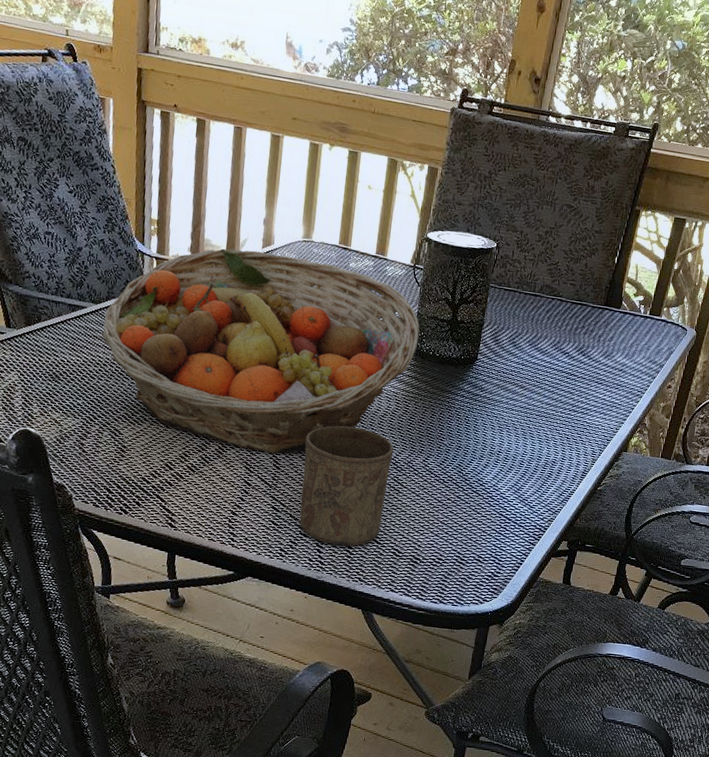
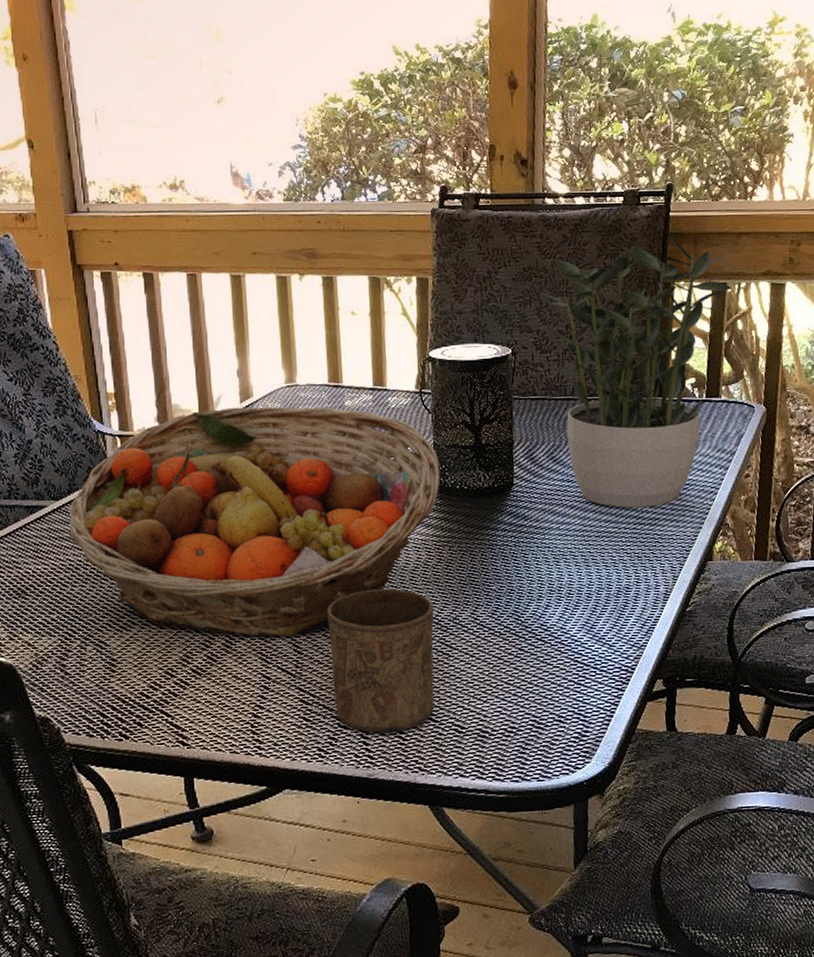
potted plant: none [527,168,692,399] -> present [540,234,732,508]

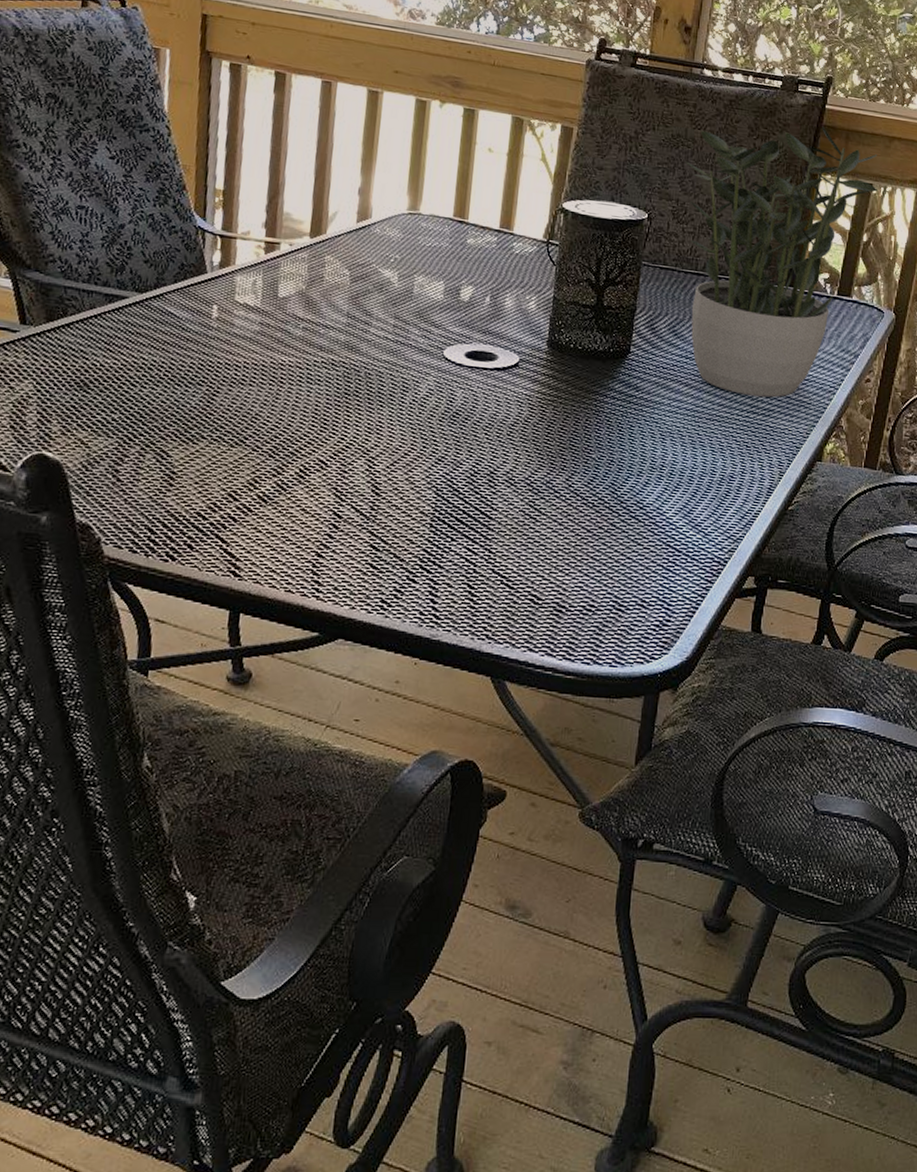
fruit basket: present [67,406,441,638] -> none [146,223,557,477]
cup: present [327,588,435,733] -> none [406,438,528,594]

